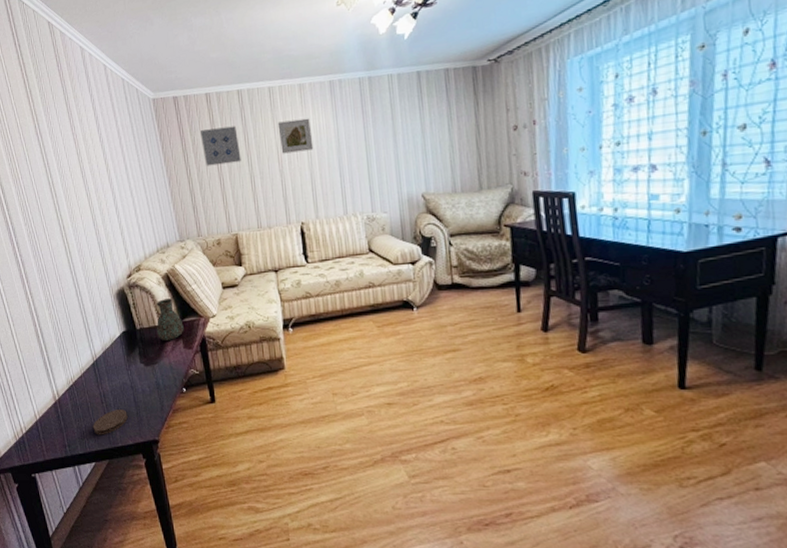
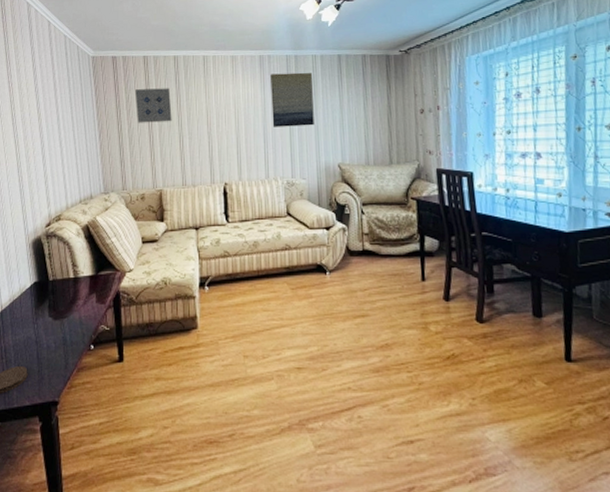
decorative vase: present [156,298,184,341] -> none [71,250,99,294]
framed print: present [277,118,314,154] -> none [209,87,241,118]
wall art: none [343,95,394,160] -> present [270,72,314,127]

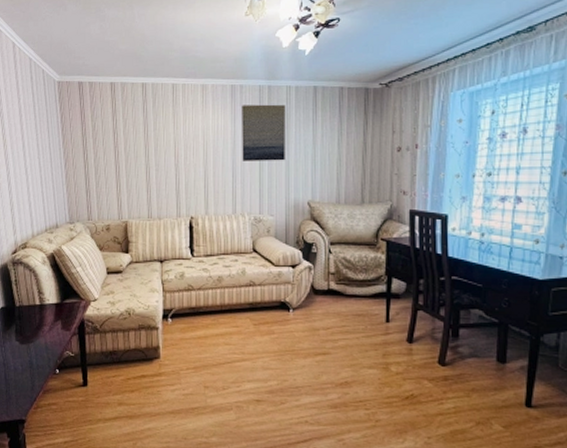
wall art: present [135,88,172,123] -> none [102,117,139,153]

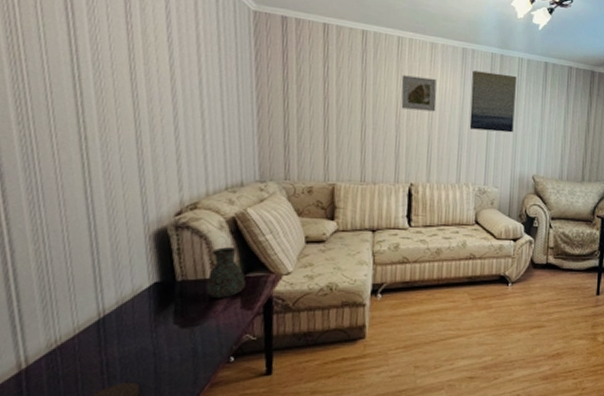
decorative vase: none [37,278,64,320] -> present [206,247,246,298]
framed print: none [177,117,210,149] -> present [401,75,437,112]

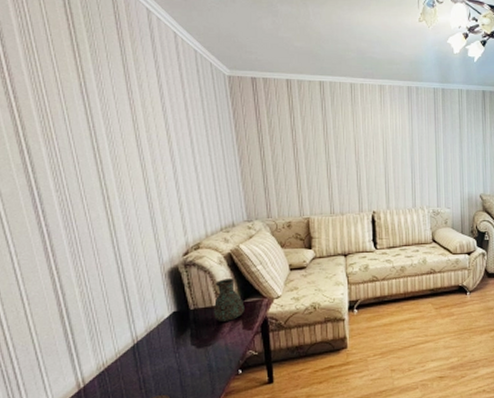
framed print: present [401,75,437,112] -> none [357,117,389,147]
wall art: present [469,70,516,133] -> none [418,106,459,159]

